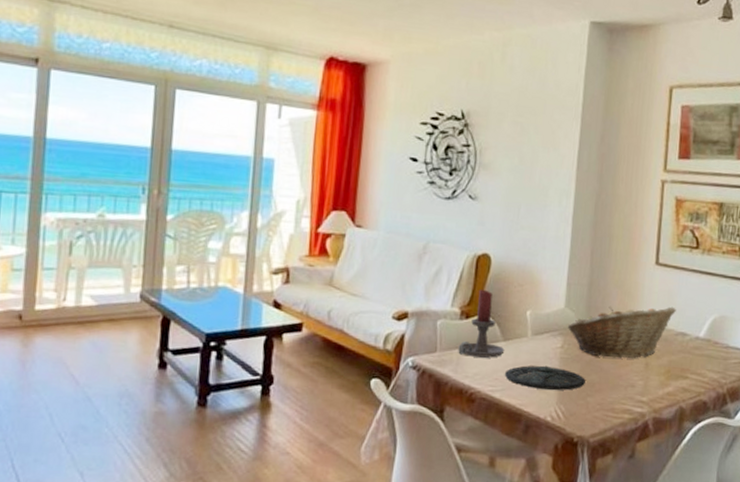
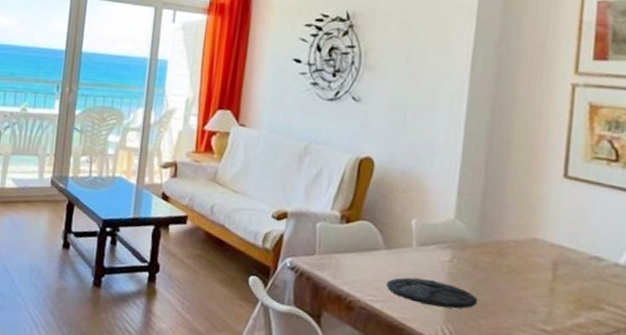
candle holder: present [458,289,505,358] -> none [337,193,387,266]
fruit basket: present [567,306,676,359] -> none [457,220,589,282]

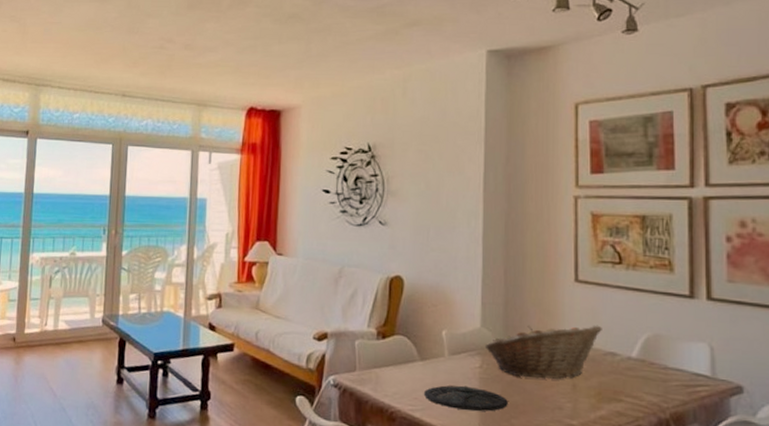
fruit basket: none [457,220,589,282] -> present [484,325,602,379]

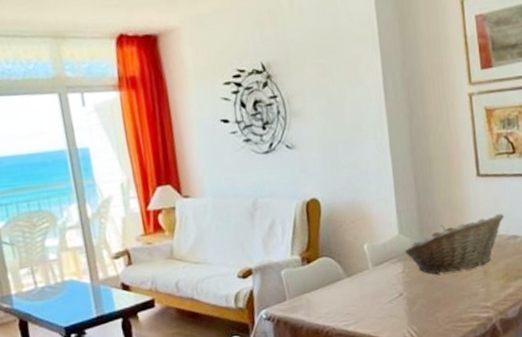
plate: present [424,385,508,411] -> none [355,291,431,316]

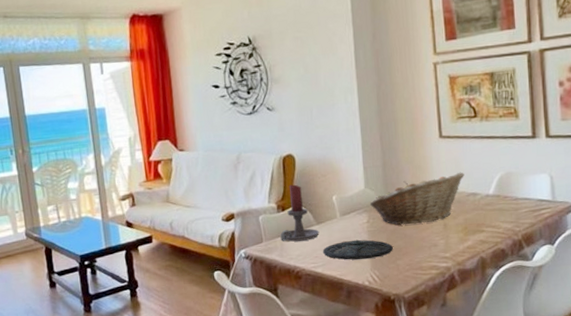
candle holder: none [306,233,350,298] -> present [280,184,320,242]
plate: none [355,291,431,316] -> present [323,239,393,260]

